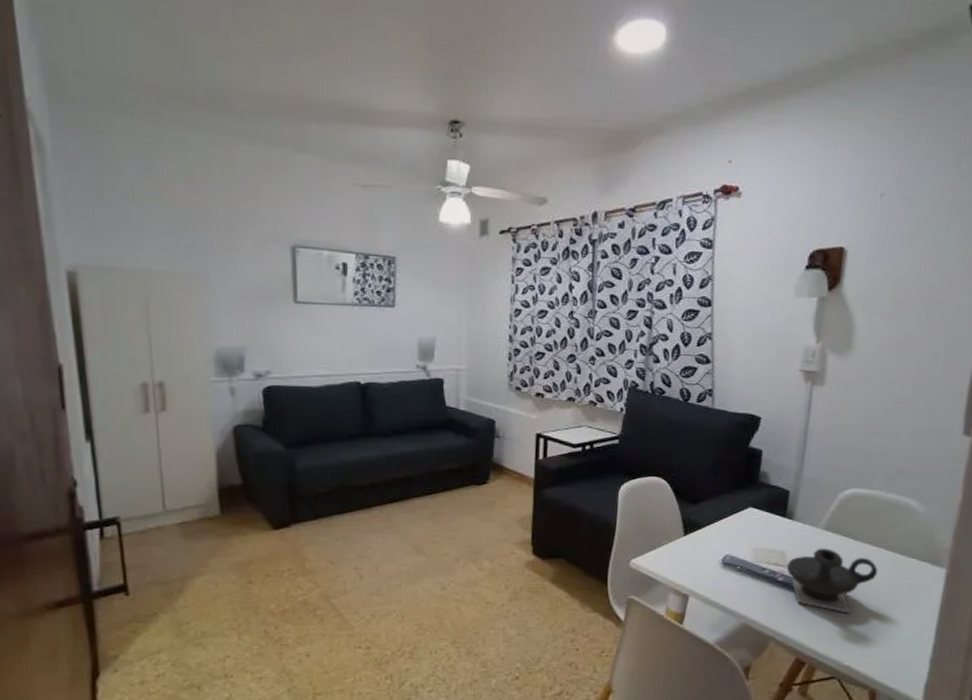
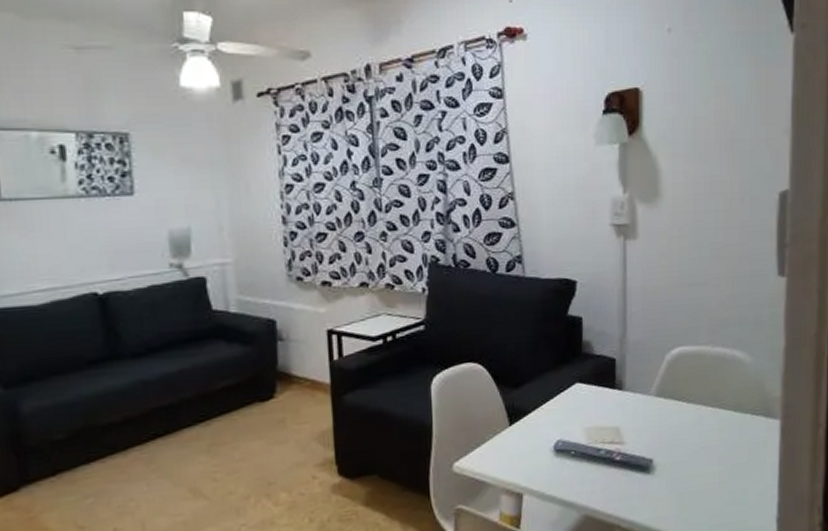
teapot: present [786,548,878,614] -> none [622,416,715,485]

